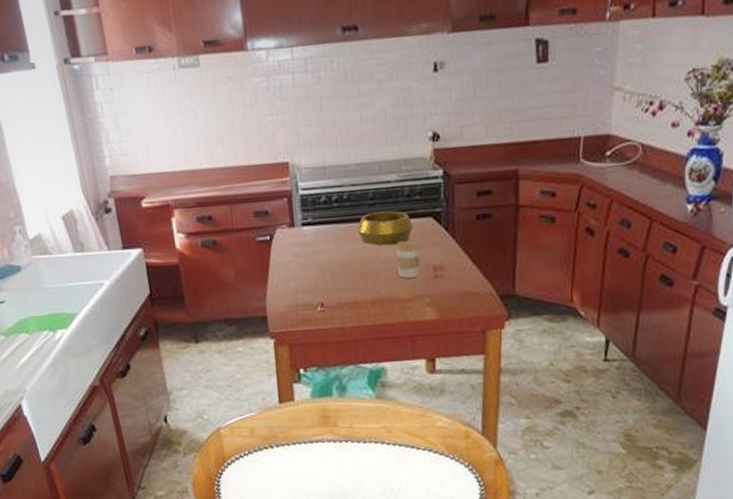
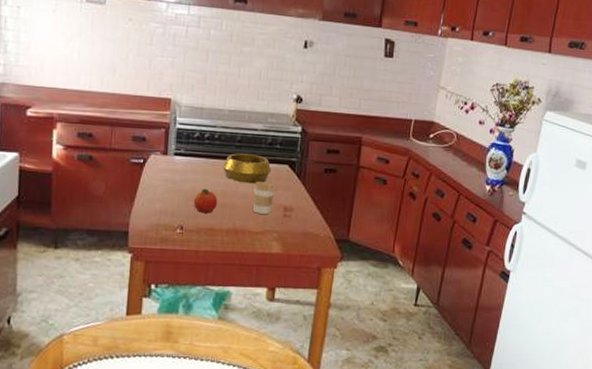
fruit: none [330,258,358,286] -> present [193,188,218,213]

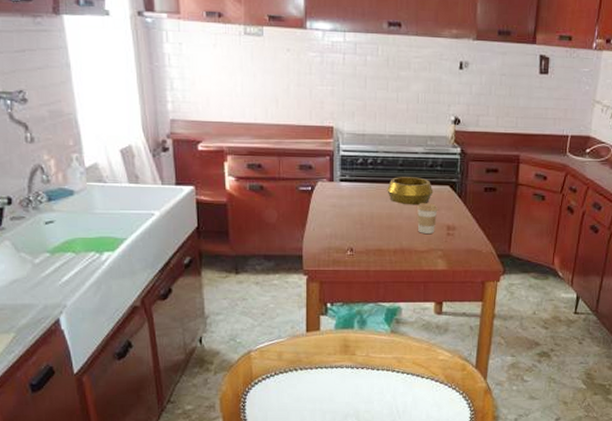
fruit: present [193,188,218,213] -> none [361,212,384,235]

